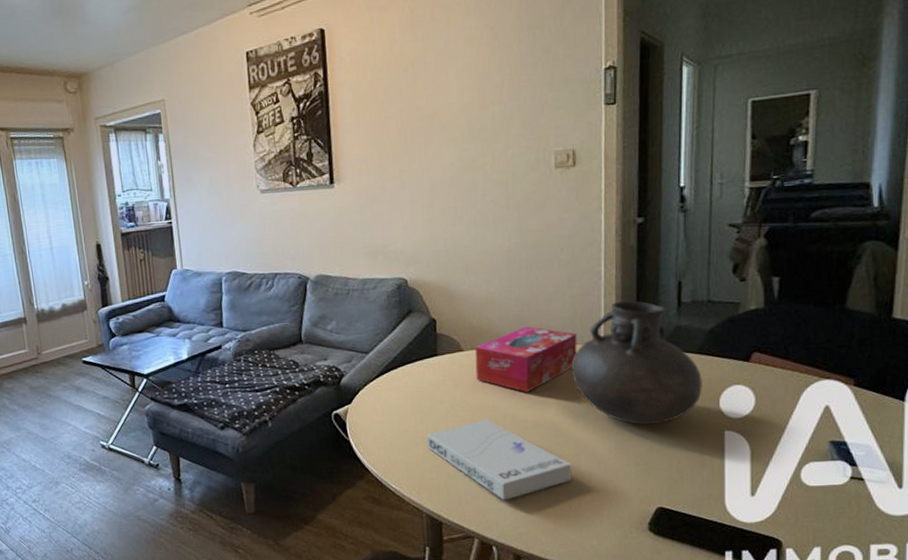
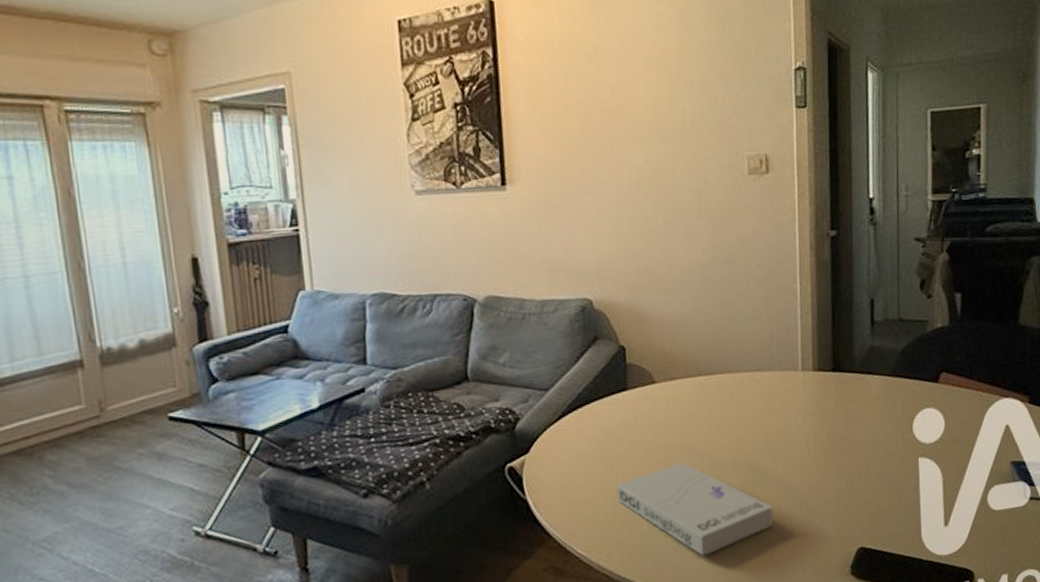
tissue box: present [475,326,577,392] -> none [668,351,775,428]
vase: present [571,300,703,425] -> none [770,320,898,457]

